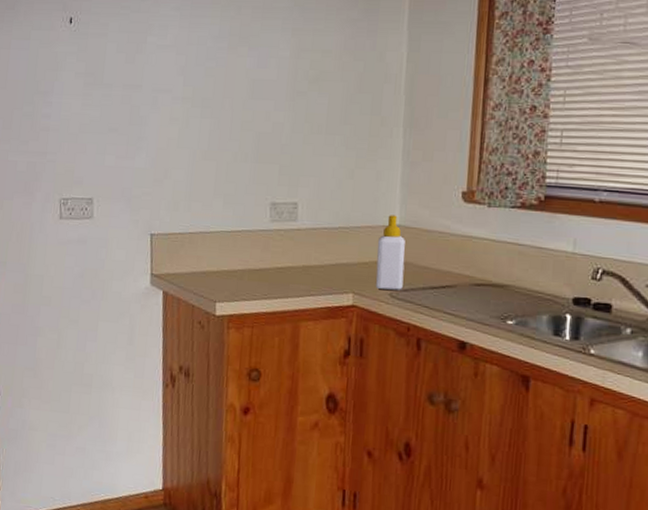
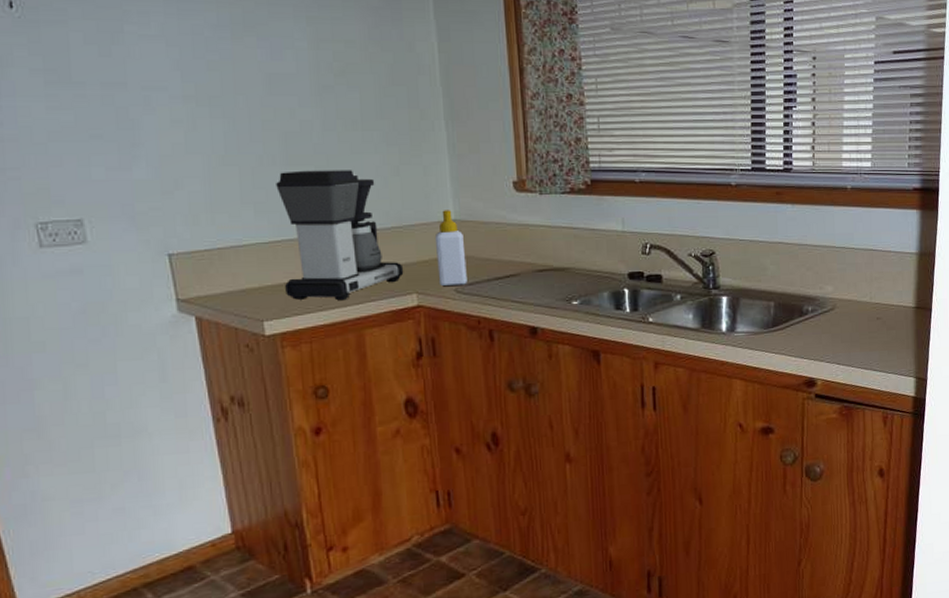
coffee maker: none [238,168,345,292] -> present [276,170,404,301]

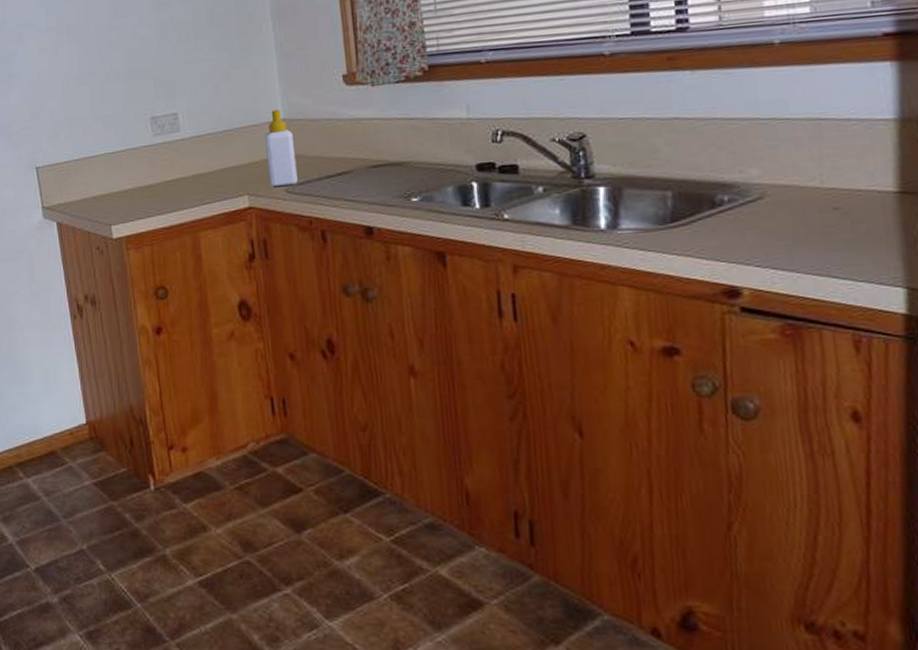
coffee maker: present [276,170,404,301] -> none [121,79,236,205]

